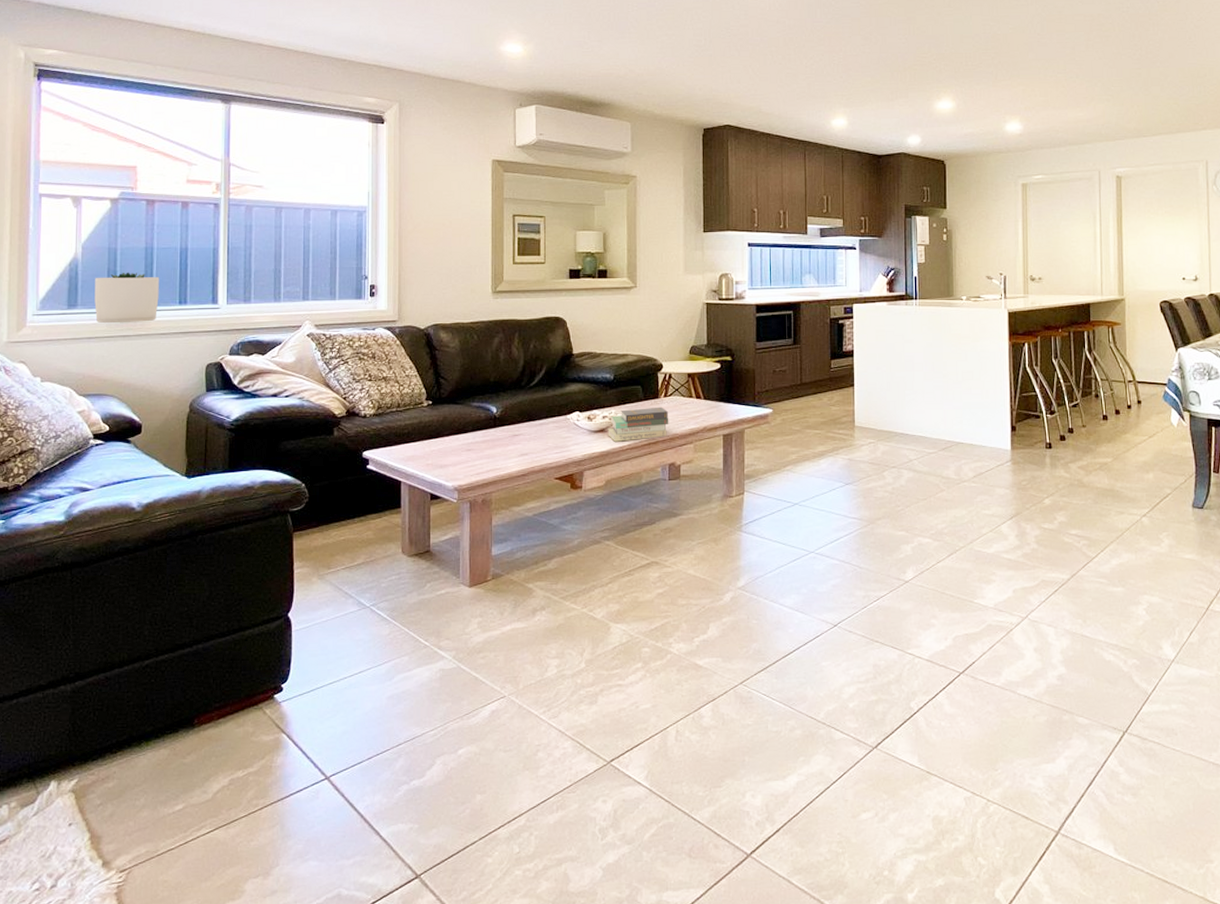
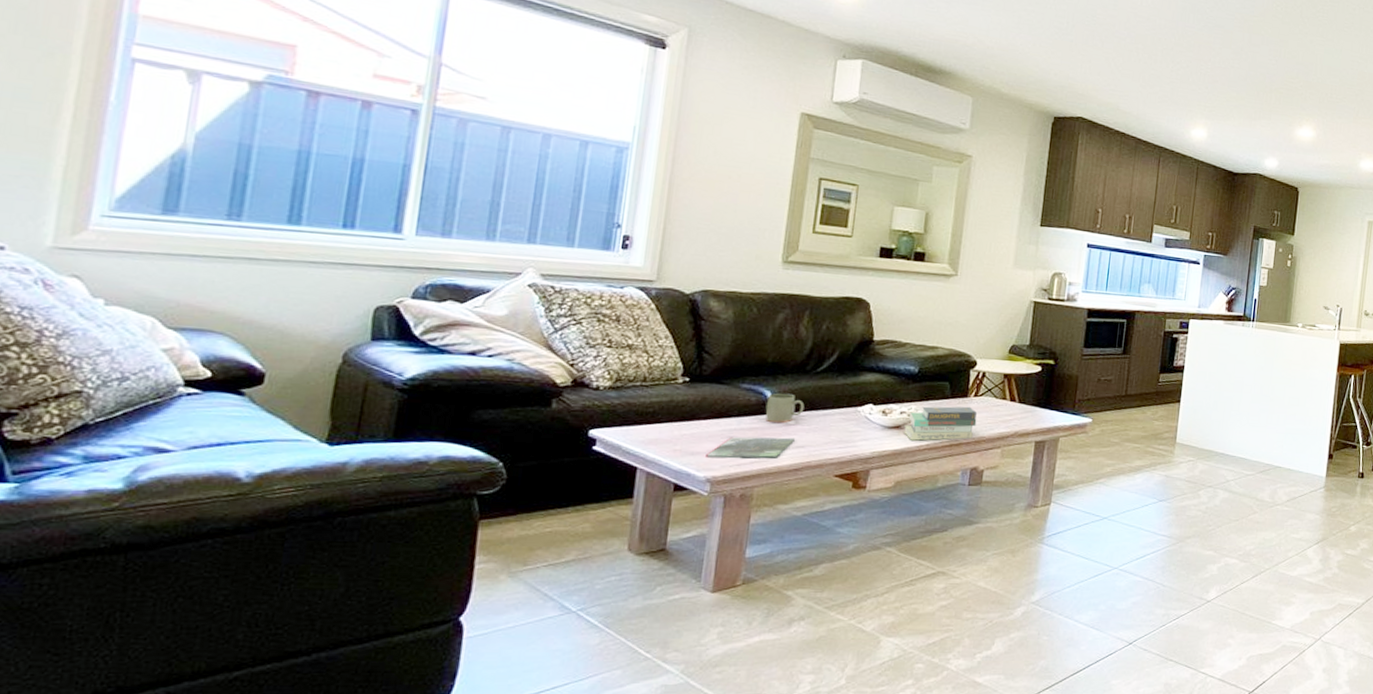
planter: present [94,272,159,324] -> none [207,177,316,245]
magazine: none [452,447,519,469] -> present [706,436,795,458]
mug: none [493,408,524,434] -> present [765,393,805,423]

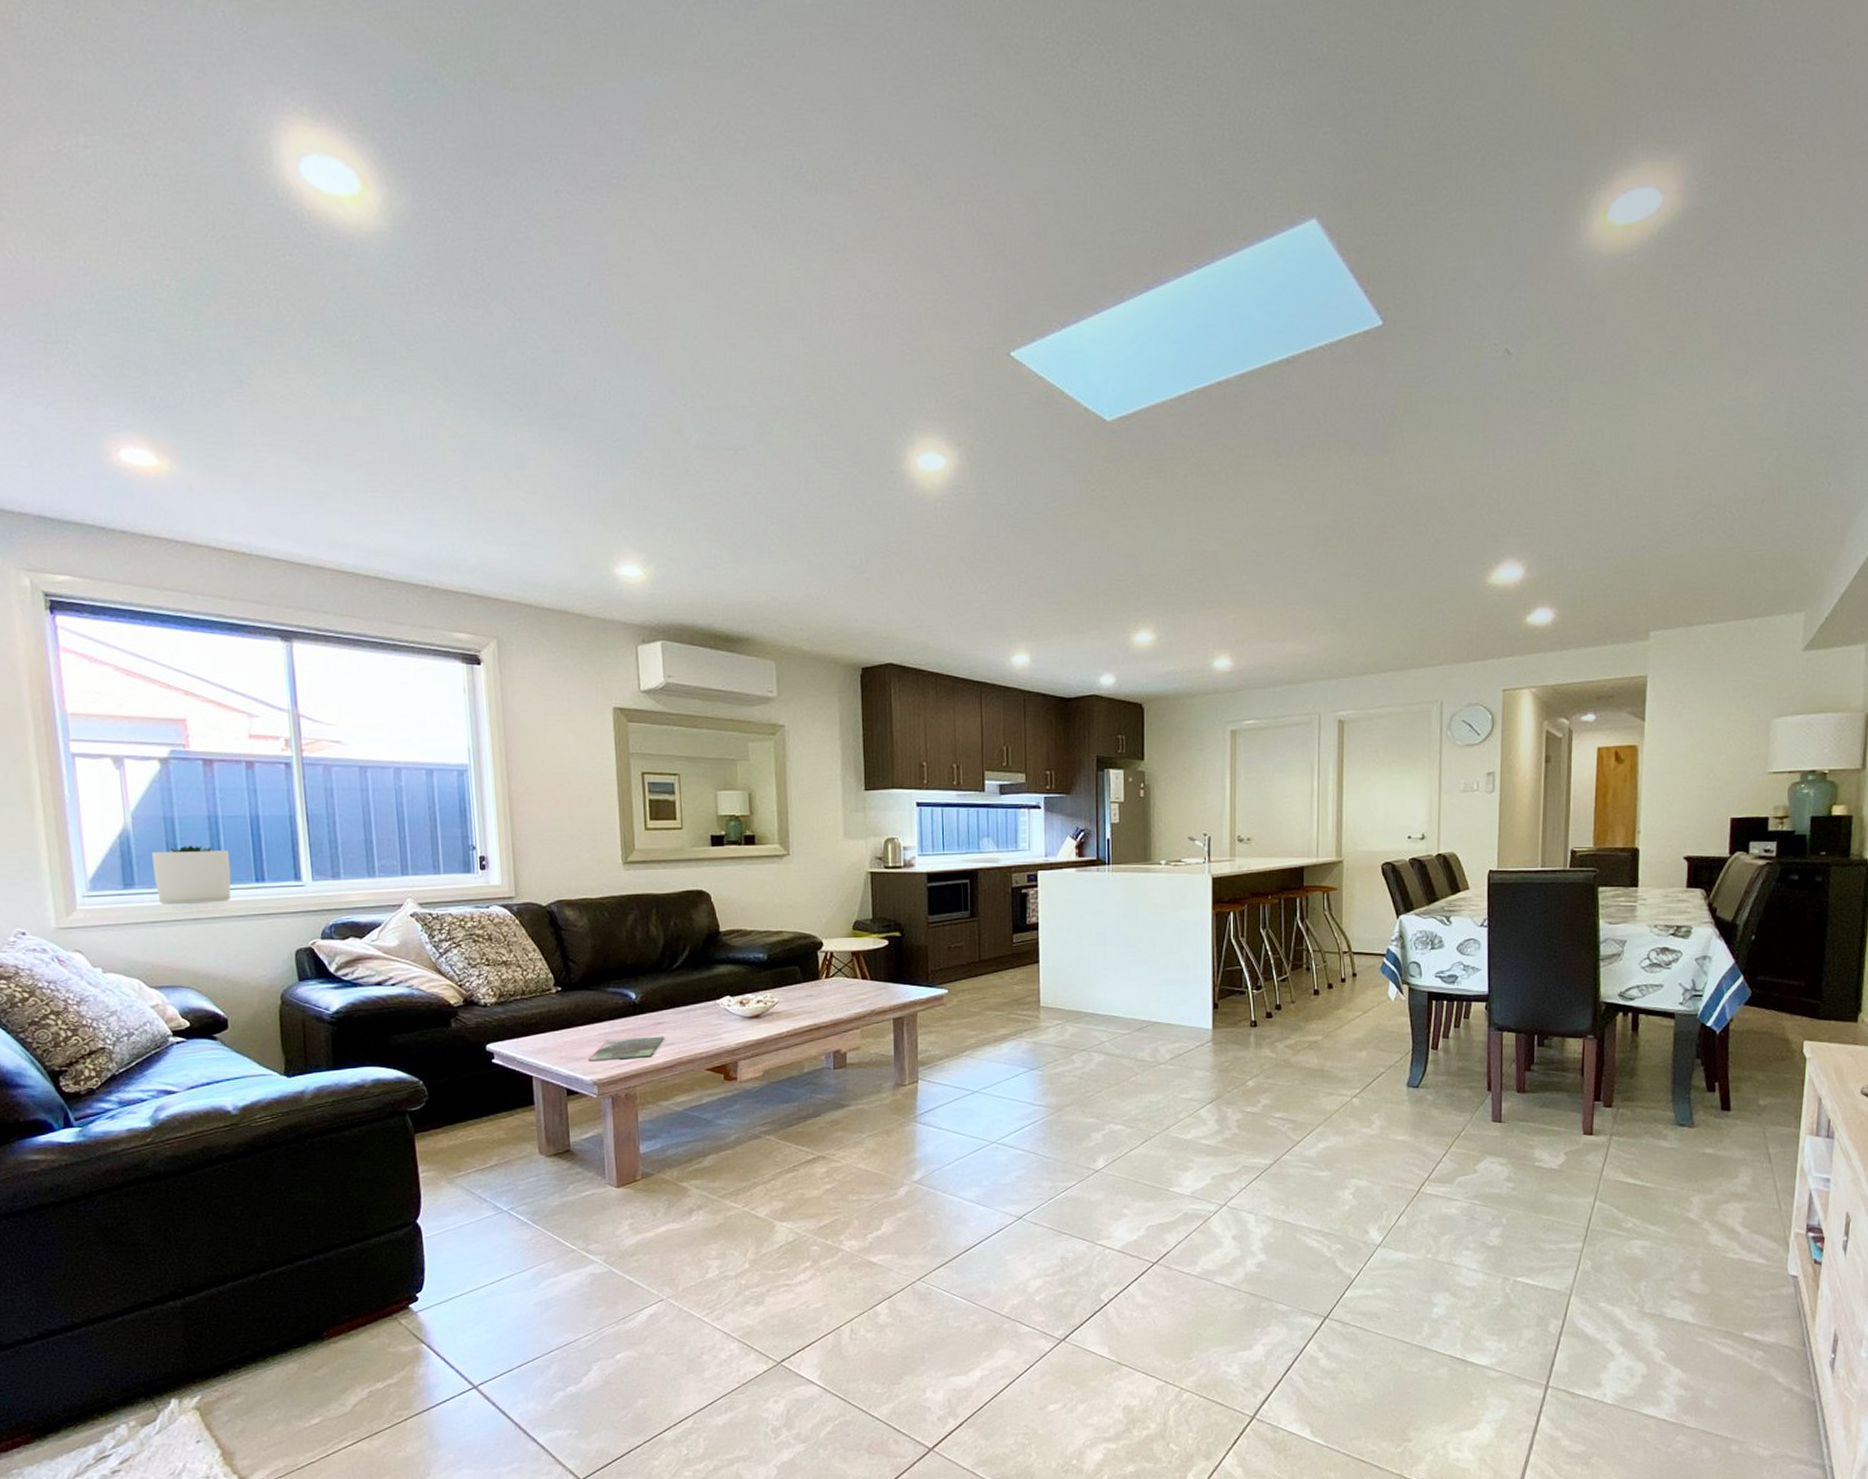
planter: none [207,177,316,245] -> present [152,845,232,905]
mug: present [765,393,805,423] -> none [632,993,668,1022]
books: present [904,406,977,441] -> none [763,989,832,1028]

